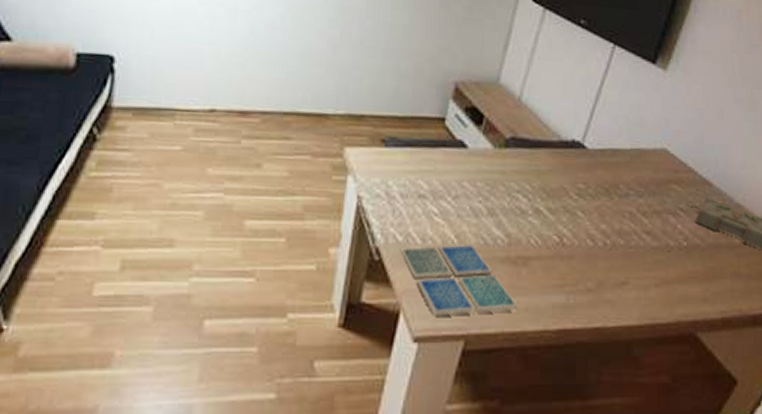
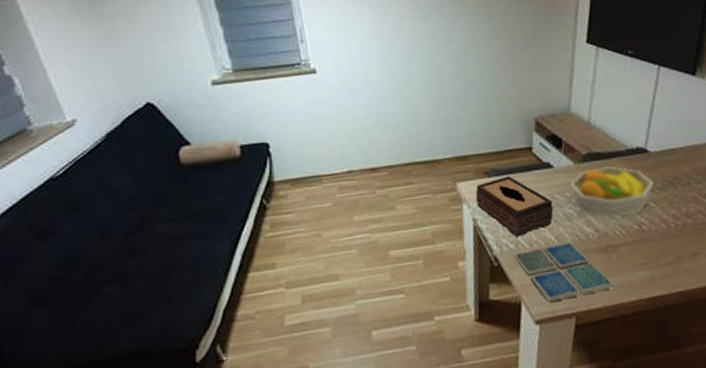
tissue box: none [365,149,459,228] -> present [475,176,554,237]
fruit bowl: none [483,157,586,222] -> present [570,166,654,218]

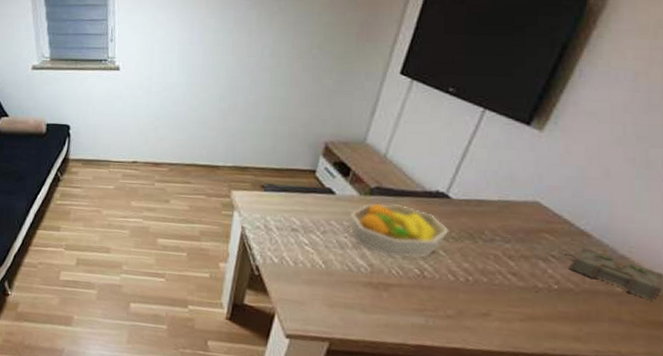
tissue box: present [475,176,554,237] -> none [247,194,327,253]
drink coaster: present [513,242,614,302] -> none [275,267,378,325]

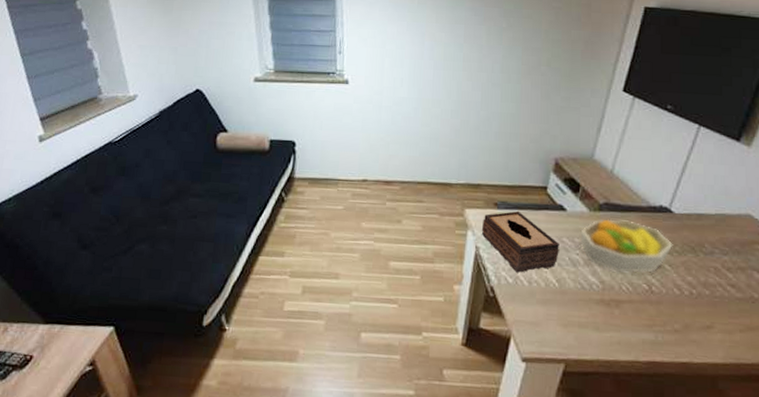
tissue box: none [247,194,327,253] -> present [481,211,559,273]

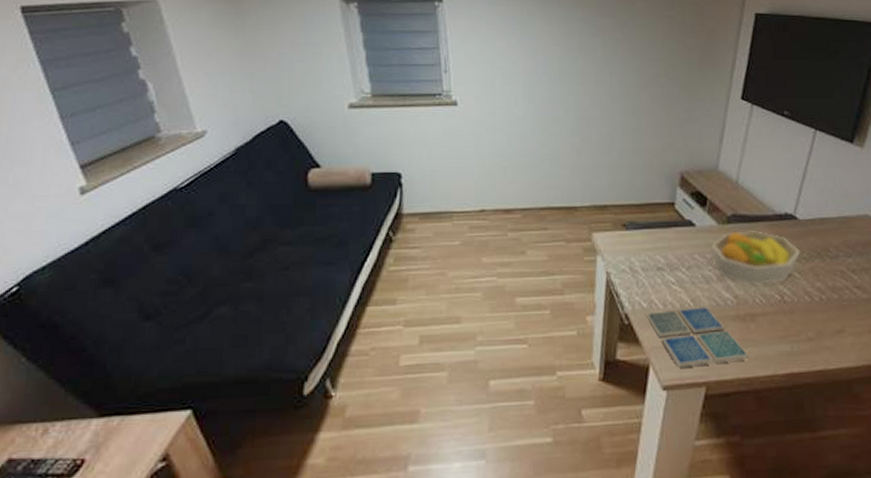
tissue box: present [481,211,559,273] -> none [611,231,692,296]
drink coaster: none [510,287,611,343] -> present [645,307,749,368]

